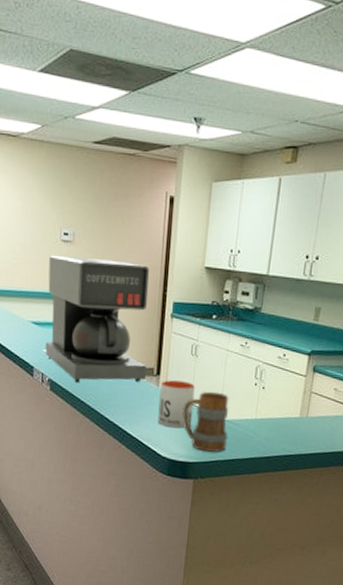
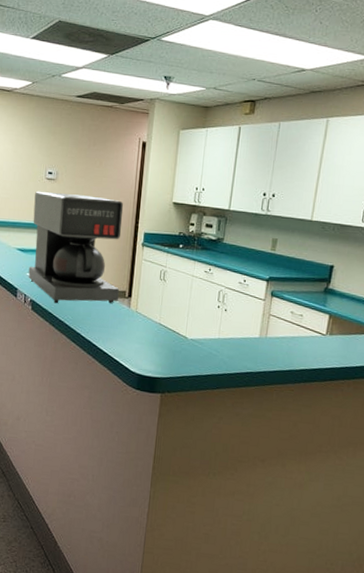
mug: present [158,380,195,429] -> none [128,302,163,346]
mug: present [182,391,229,452] -> none [151,312,194,369]

